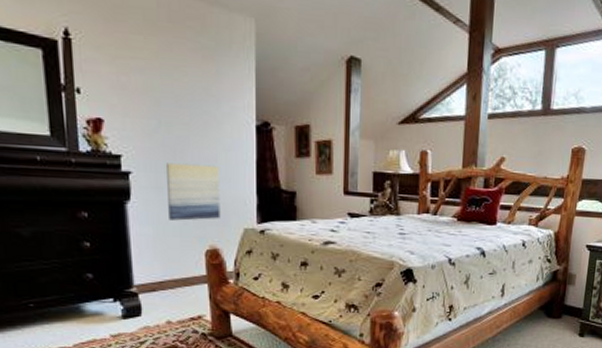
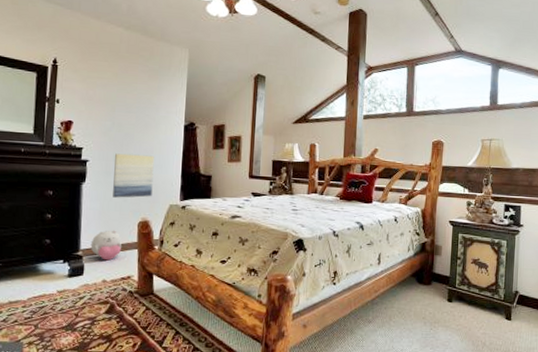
plush toy: none [146,261,186,298] -> present [90,230,122,261]

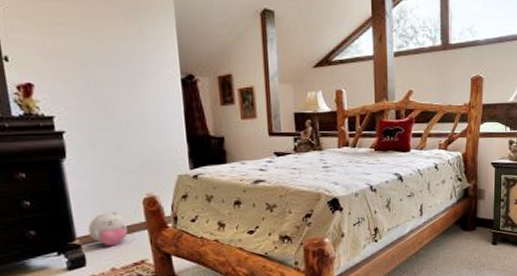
wall art: present [113,153,155,198] -> none [98,119,155,174]

